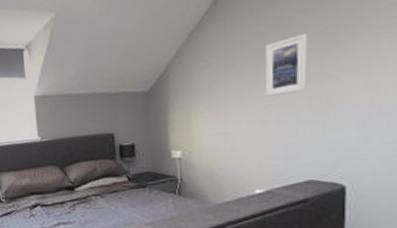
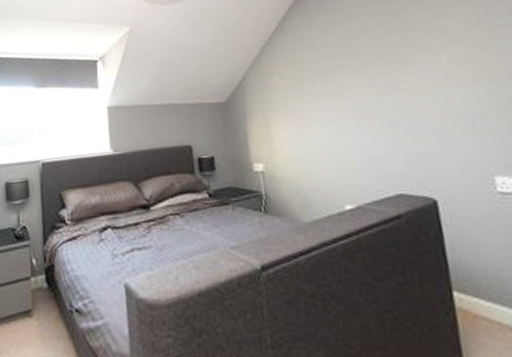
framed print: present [264,33,308,96] -> none [334,49,381,108]

